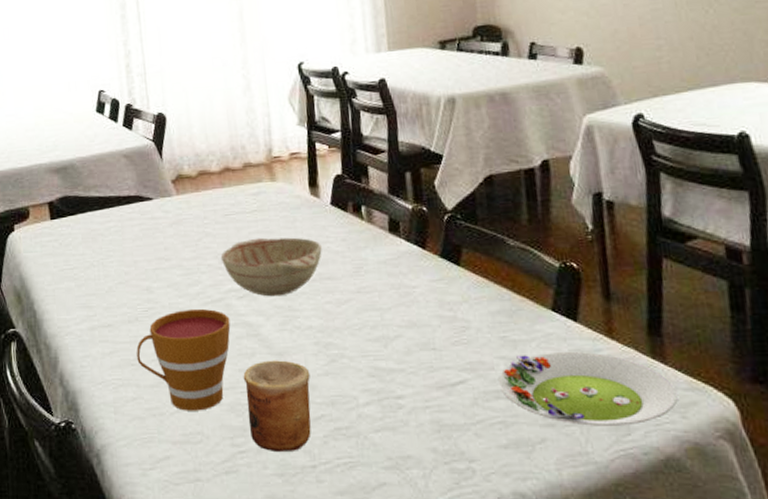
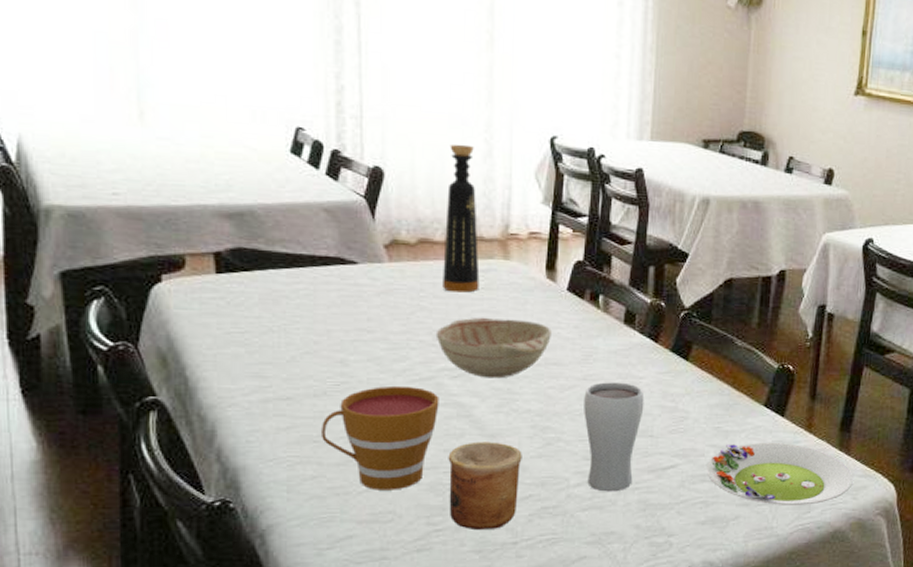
bottle: none [215,82,253,217] -> present [443,144,480,293]
drinking glass: none [360,293,422,411] -> present [584,382,645,492]

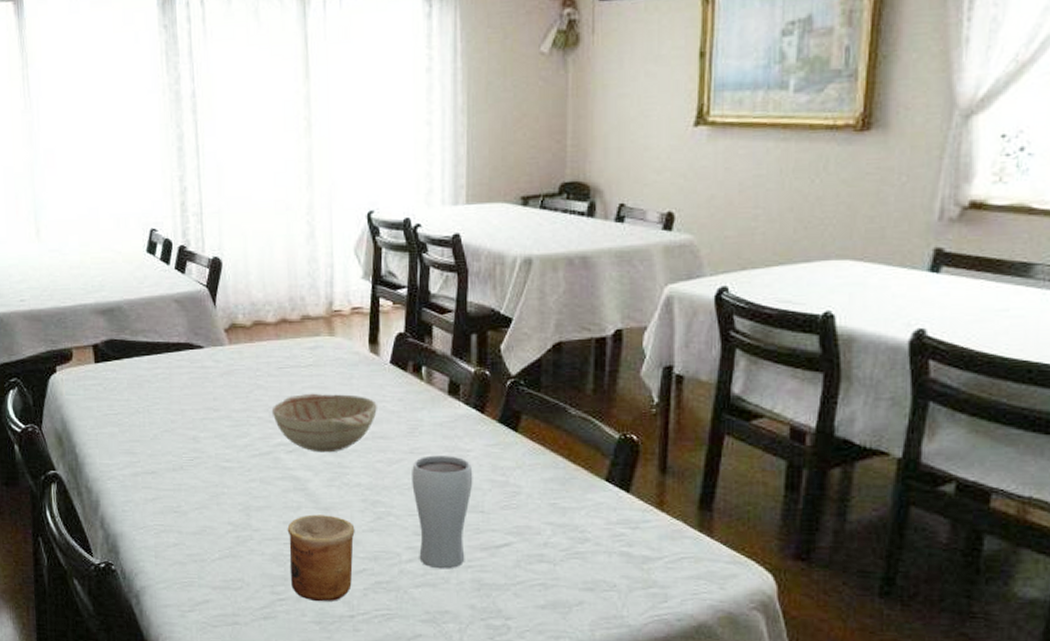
cup: present [322,385,439,490] -> none [180,460,278,559]
bottle: present [443,144,480,293] -> none [275,228,308,370]
salad plate: present [707,442,853,505] -> none [544,520,719,593]

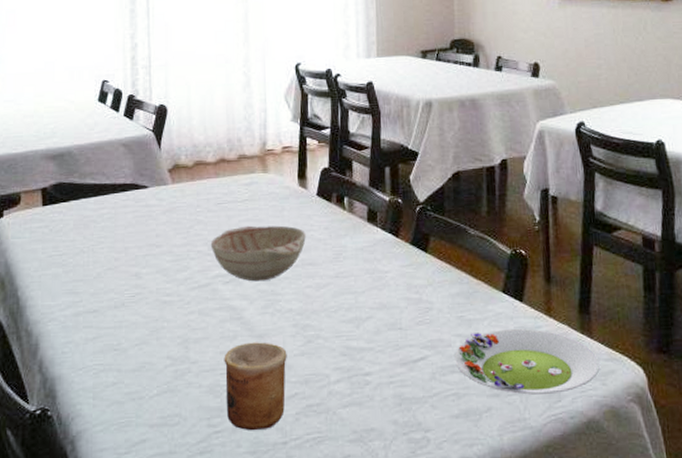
drinking glass: present [412,455,473,569] -> none [338,277,392,387]
salad plate: none [544,520,719,593] -> present [455,328,600,395]

